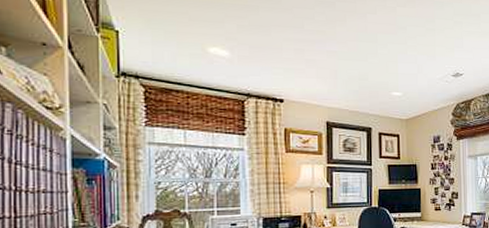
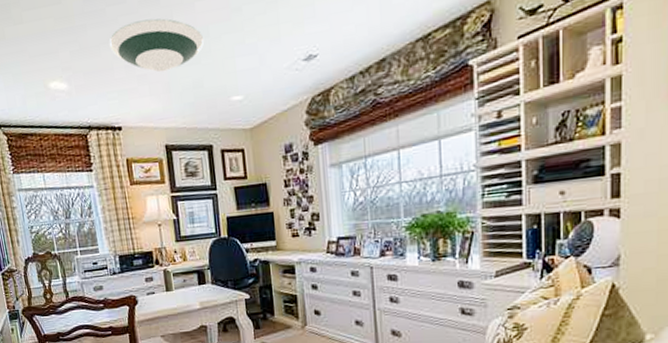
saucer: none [281,15,373,61] -> present [109,18,204,73]

